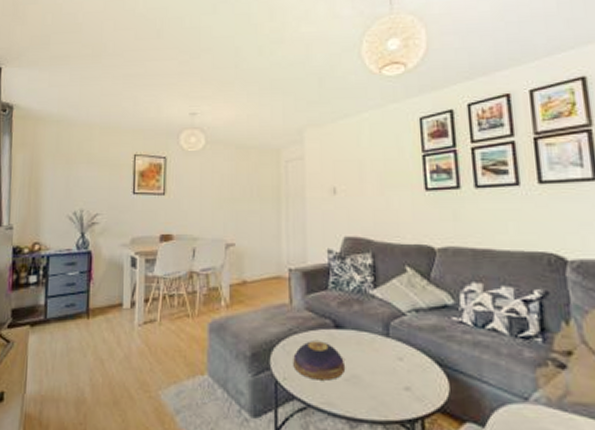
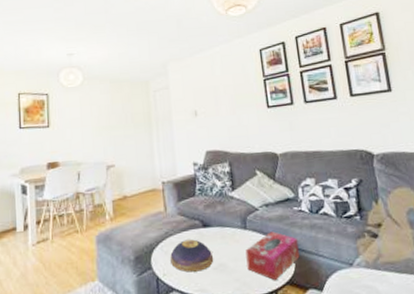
tissue box: none [386,344,456,406] -> present [245,232,300,281]

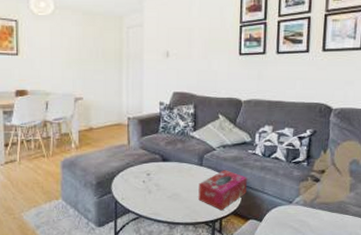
decorative bowl: present [170,239,214,273] -> none [130,171,169,198]

